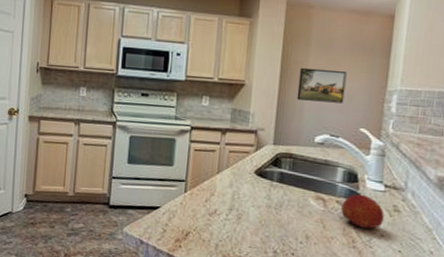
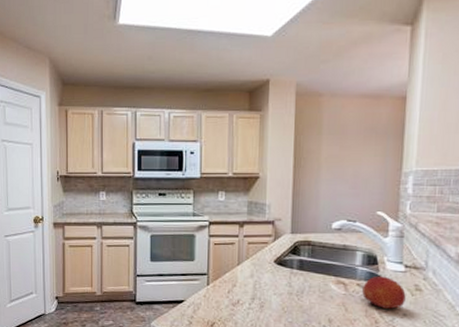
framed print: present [296,67,347,104] -> none [311,156,361,188]

